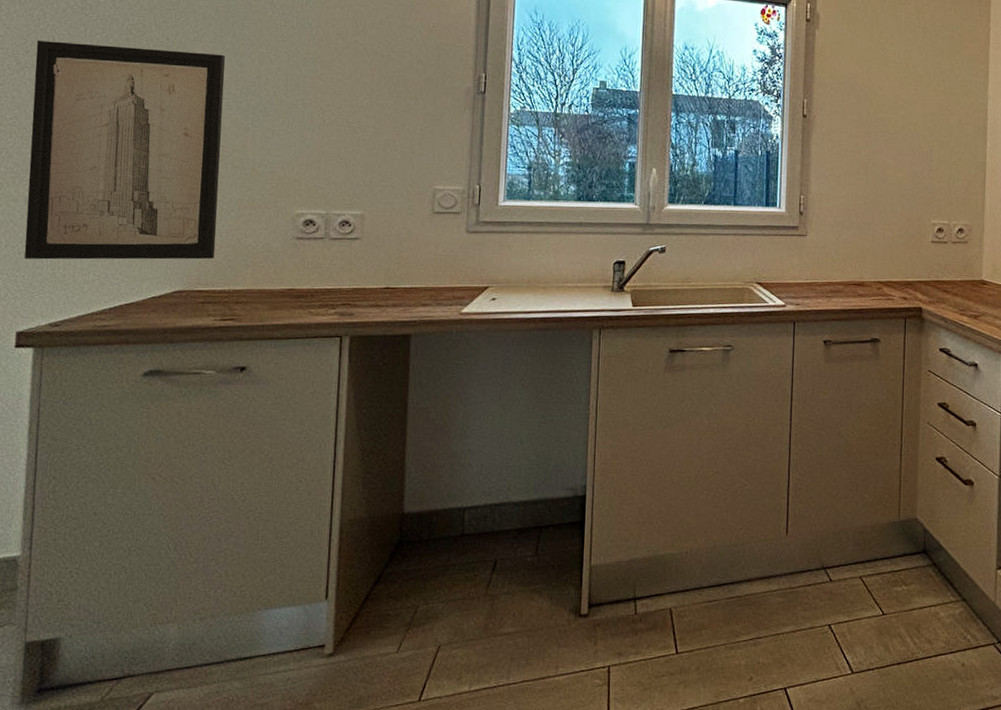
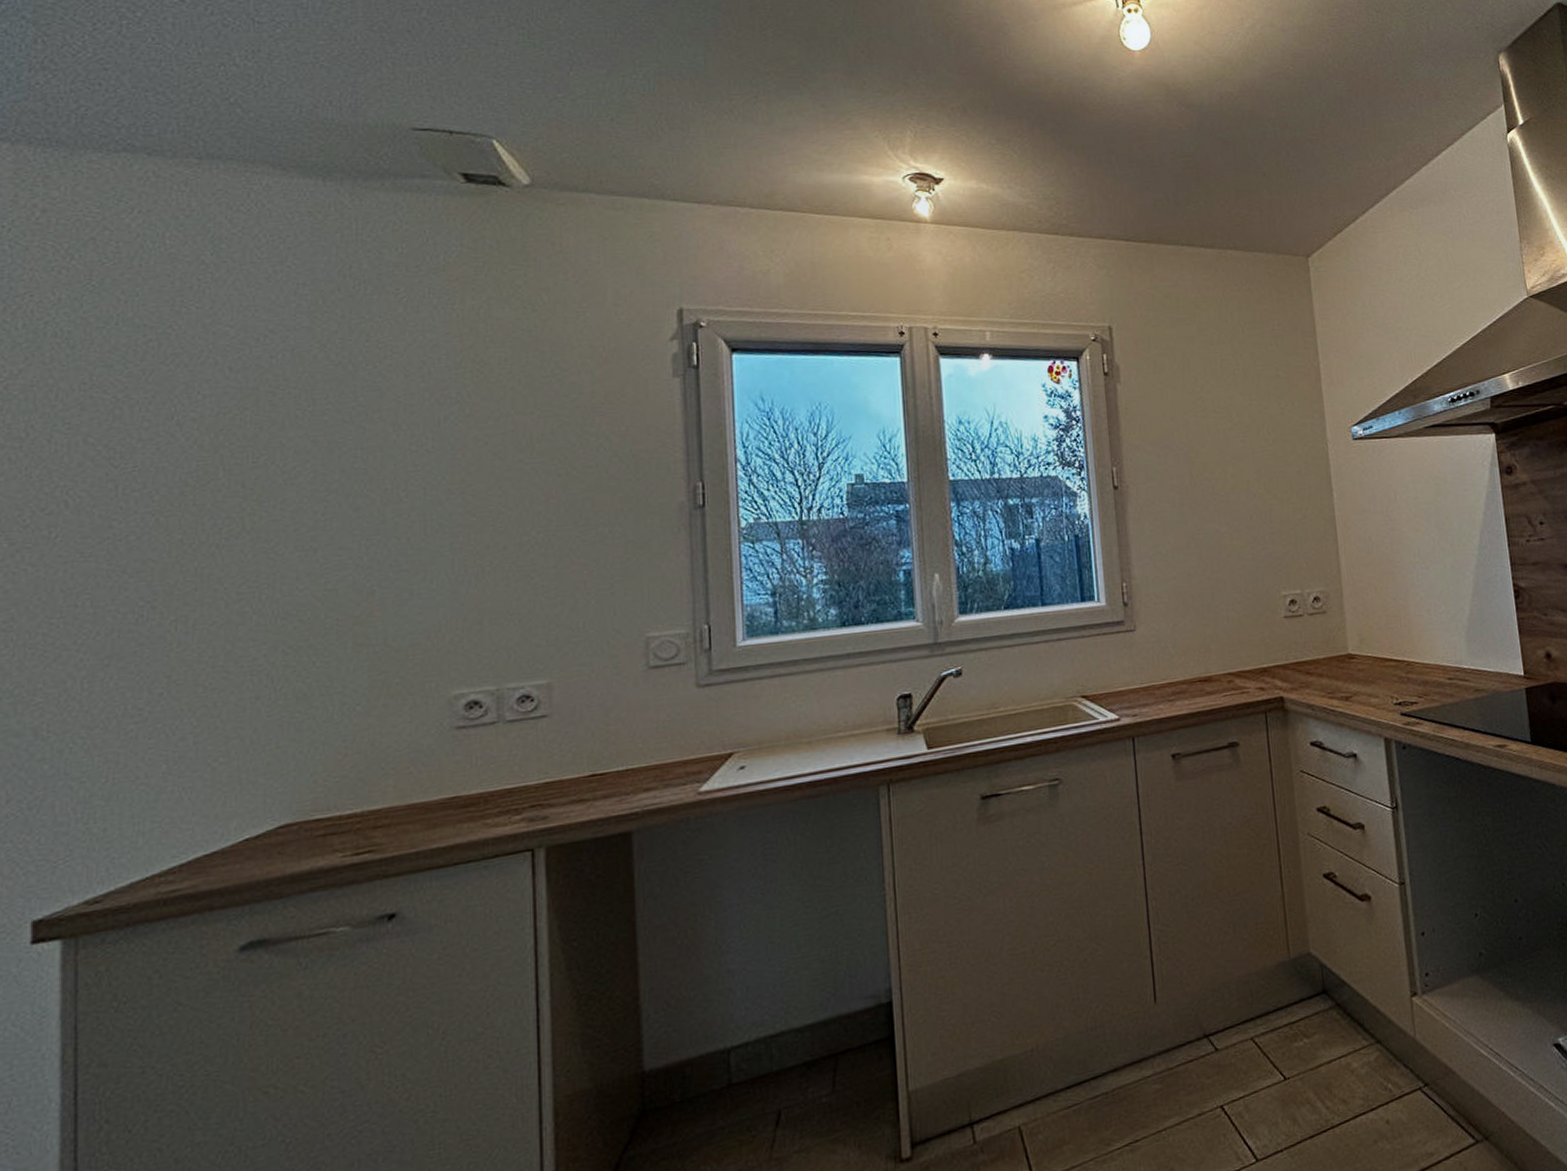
wall art: present [24,41,225,260] -> none [37,498,337,815]

